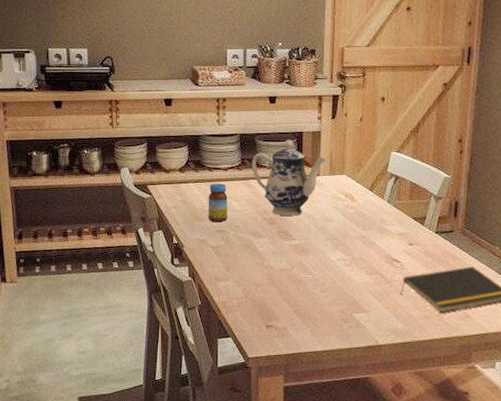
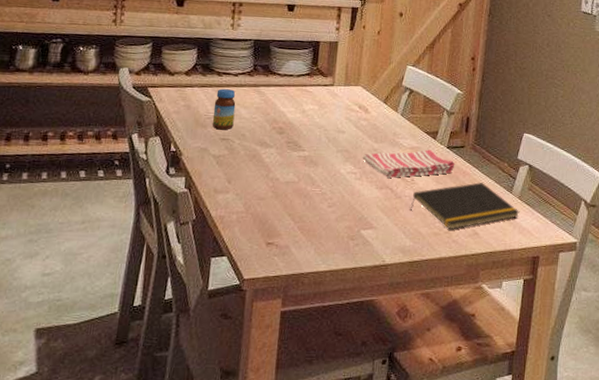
teapot: present [251,140,327,216] -> none [263,48,342,126]
dish towel: none [351,235,445,264] -> present [362,150,455,178]

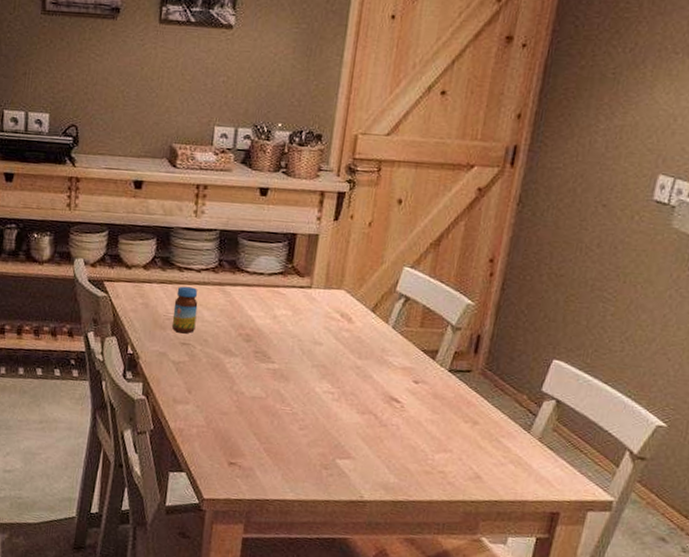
dish towel: present [362,150,455,178] -> none [342,371,458,403]
notepad: present [410,182,520,230] -> none [396,415,539,470]

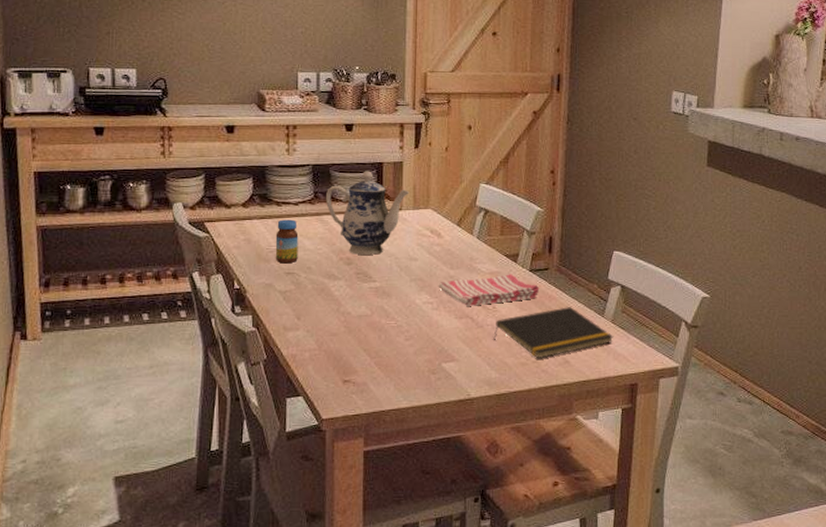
teapot: none [230,241,323,334] -> present [325,171,410,255]
dish towel: none [342,371,458,403] -> present [438,274,540,306]
notepad: none [396,415,539,470] -> present [493,307,614,359]

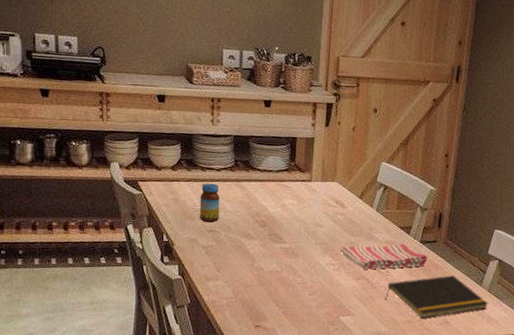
teapot: present [325,171,410,255] -> none [244,144,319,220]

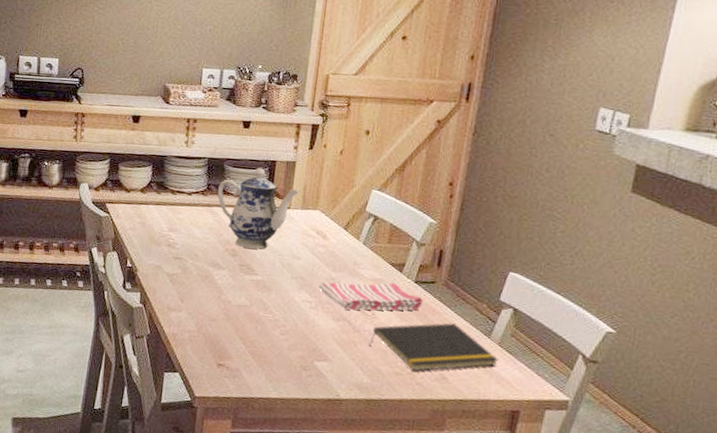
jar: present [199,183,220,223] -> none [166,207,189,249]
teapot: none [244,144,319,220] -> present [217,167,300,249]

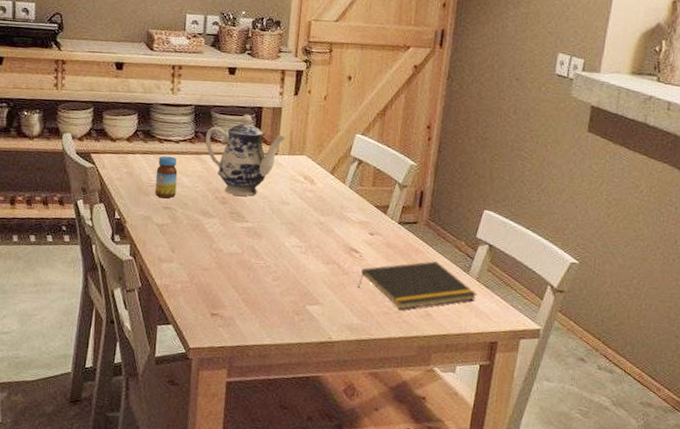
jar: none [166,207,189,249] -> present [155,156,178,199]
dish towel: present [318,282,424,311] -> none [307,224,407,253]

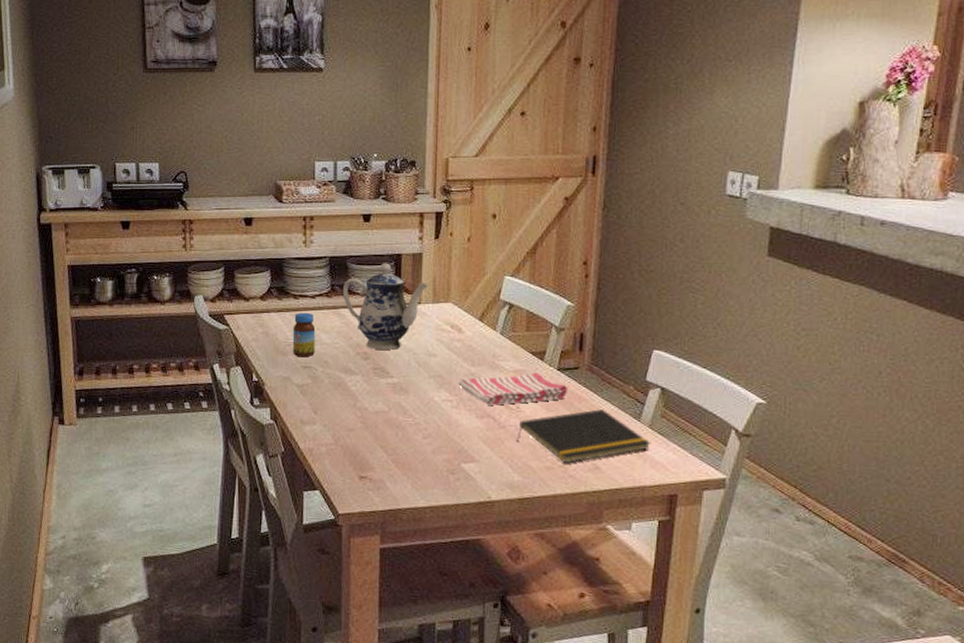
dish towel: none [307,224,407,253] -> present [458,372,568,405]

